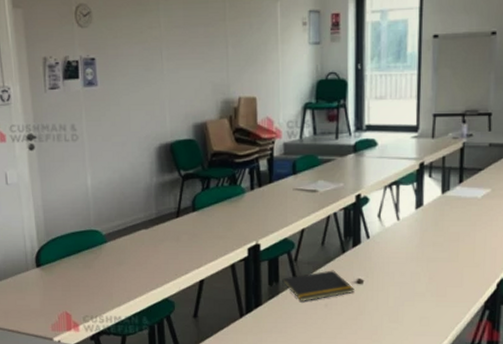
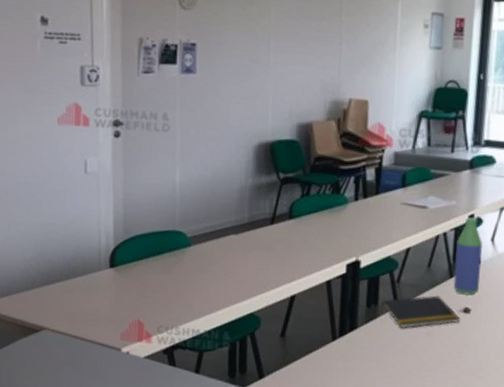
bottle: none [346,197,370,268] -> present [453,217,482,295]

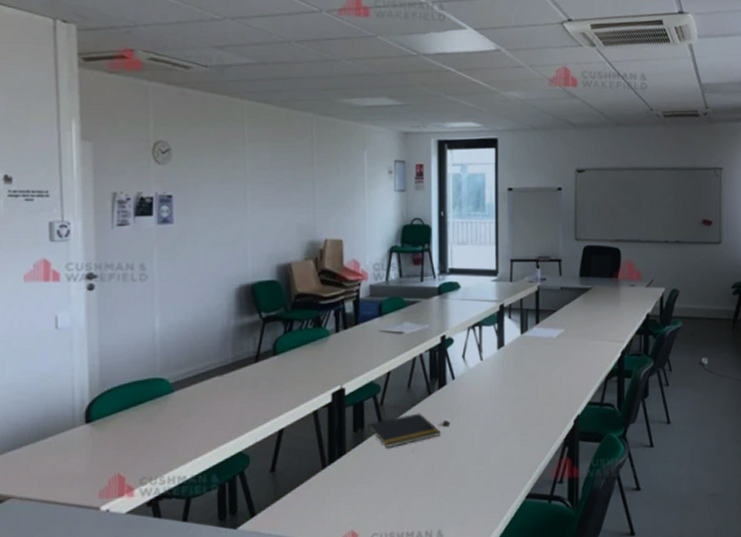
bottle: present [453,217,482,295] -> none [432,338,456,410]

